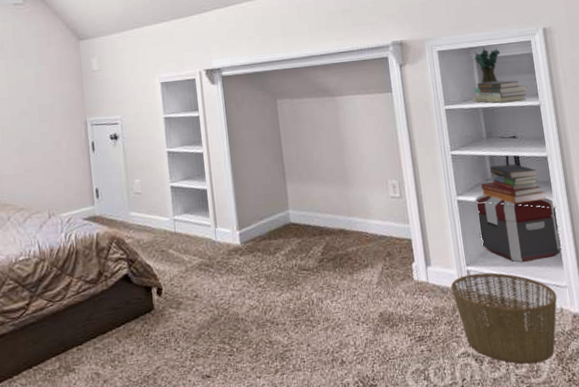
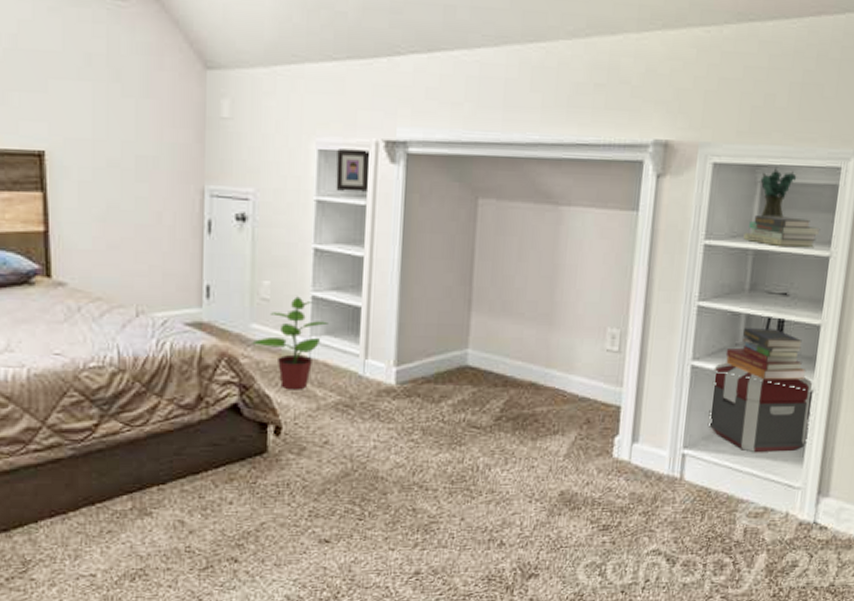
potted plant: none [132,188,185,259] -> present [252,296,328,390]
picture frame: none [174,79,198,109] -> present [336,150,369,192]
basket: present [450,272,557,364] -> none [657,459,786,571]

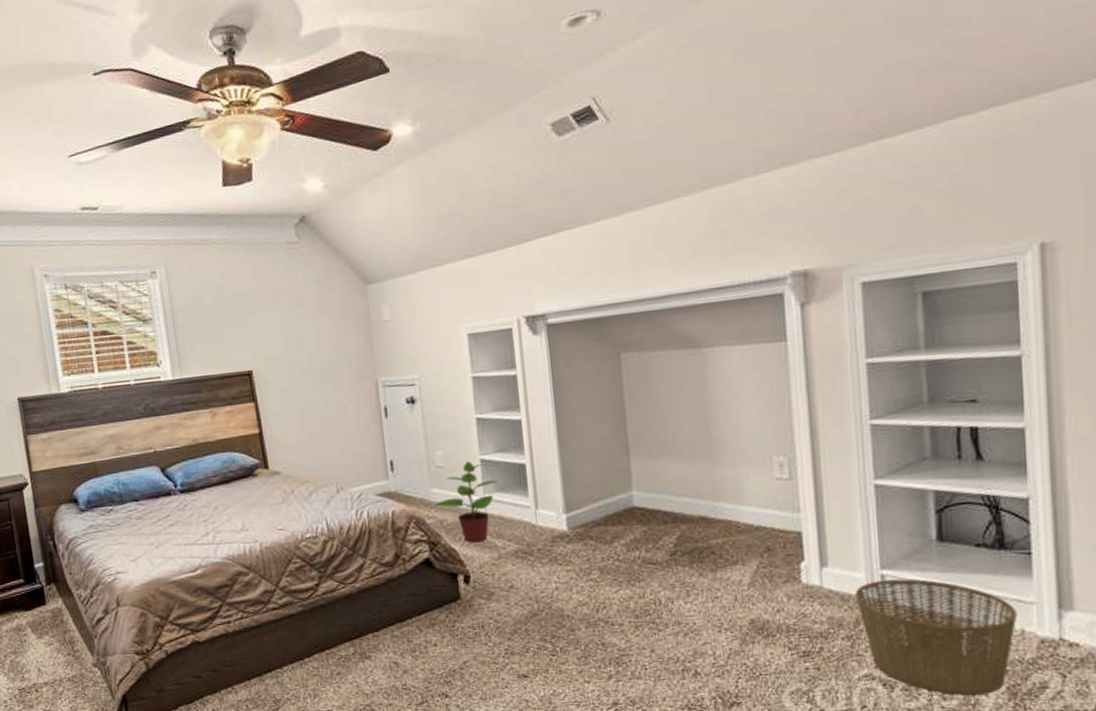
picture frame: present [336,150,369,192] -> none [484,328,516,366]
basket: none [657,459,786,571] -> present [855,578,1018,695]
storage box: present [707,362,813,452] -> none [902,477,1031,568]
books: present [725,328,807,380] -> none [912,437,1016,492]
books: present [743,215,819,247] -> none [911,321,1002,354]
vase: present [760,168,797,218] -> none [920,275,964,327]

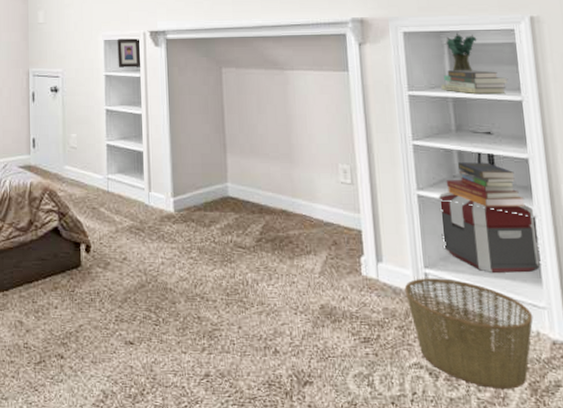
potted plant: present [434,461,498,543] -> none [66,145,120,217]
picture frame: none [484,328,516,366] -> present [117,39,140,68]
storage box: none [902,477,1031,568] -> present [438,191,540,273]
books: none [911,321,1002,354] -> present [441,70,507,94]
books: none [912,437,1016,492] -> present [446,162,525,207]
vase: none [920,275,964,327] -> present [446,32,477,71]

